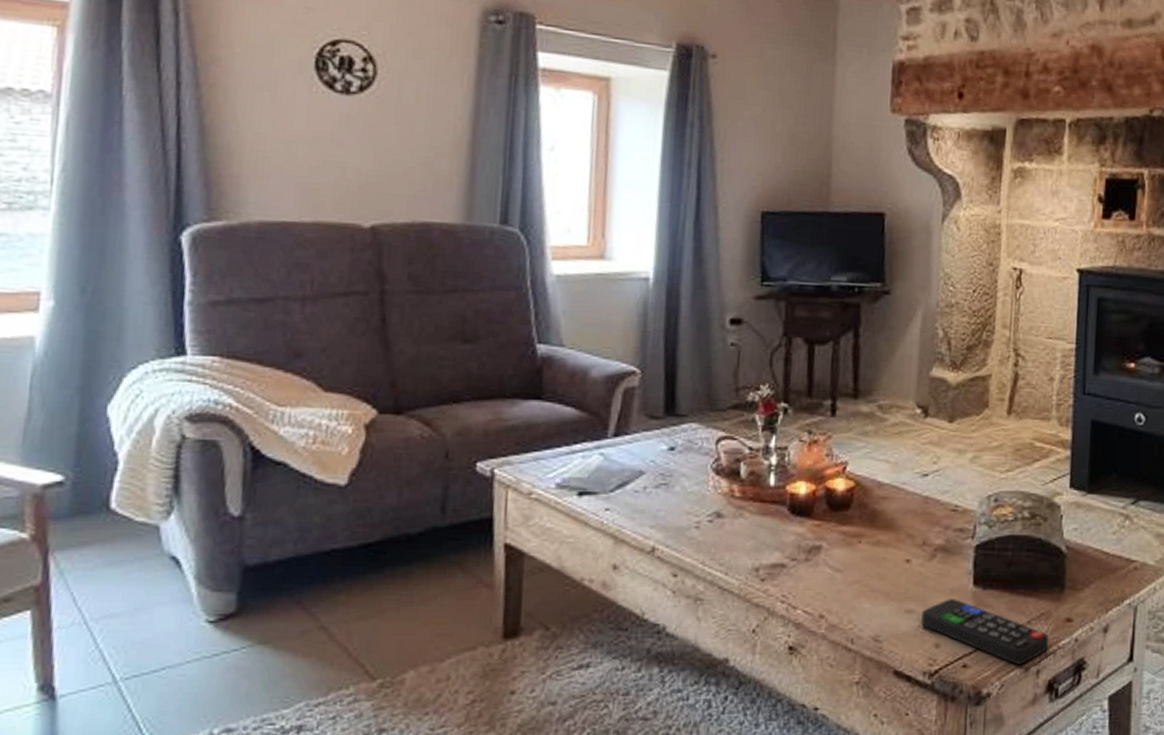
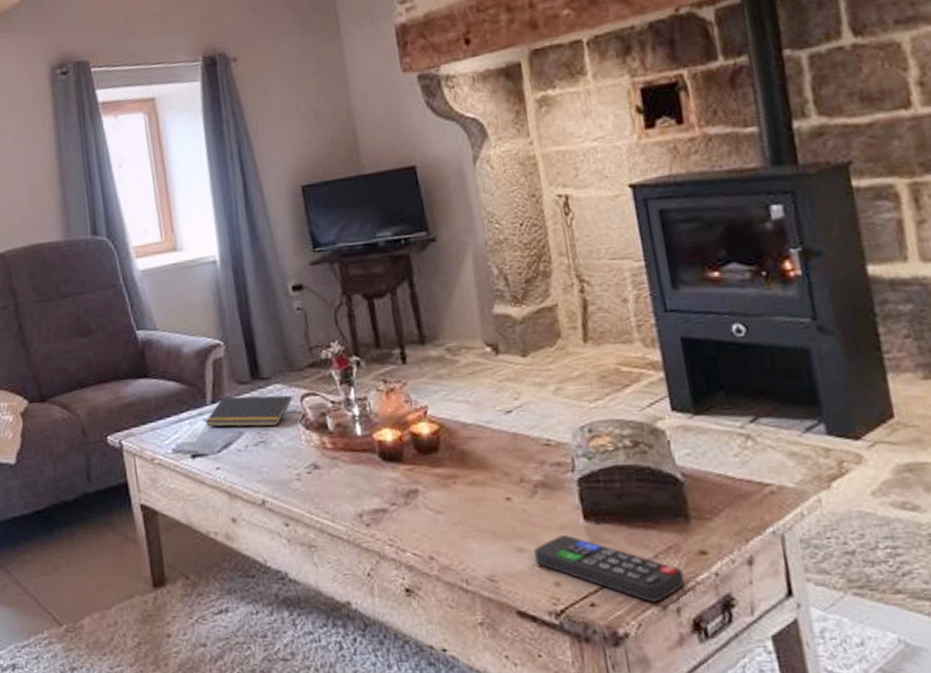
notepad: none [601,431,708,468] -> present [205,395,293,427]

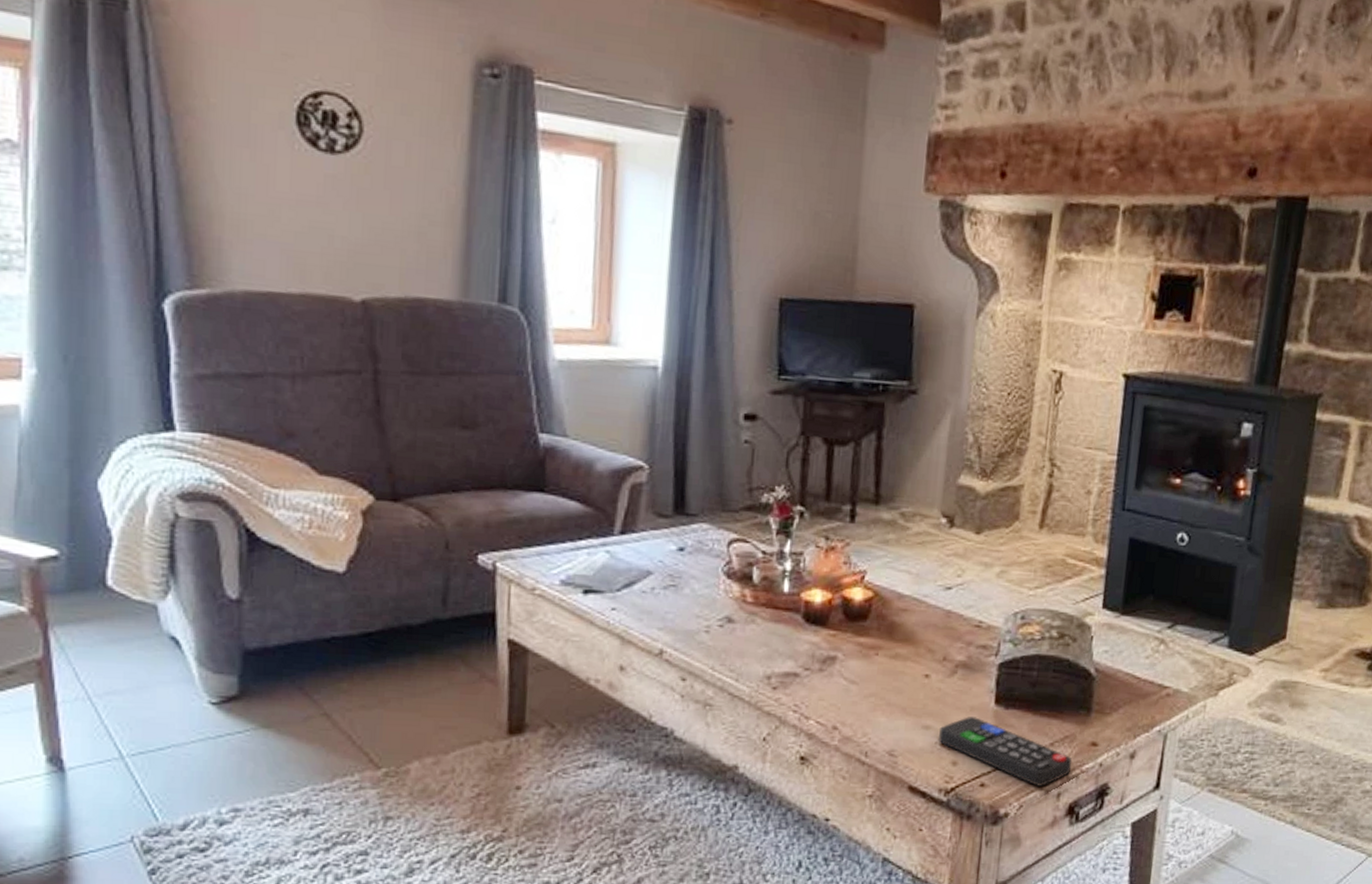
notepad: present [205,395,293,427] -> none [607,529,719,570]

